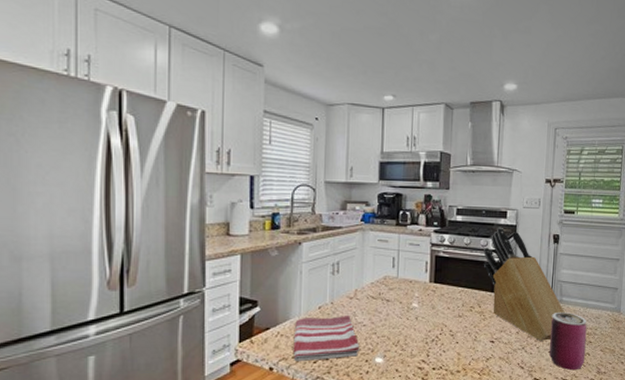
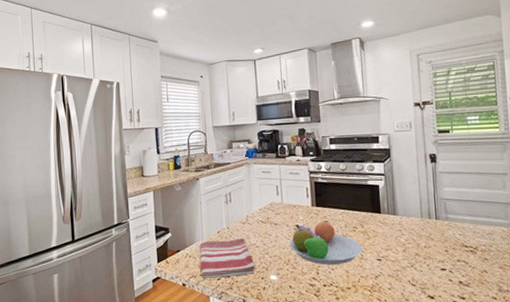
fruit bowl: none [400,299,477,347] -> present [289,221,363,266]
knife block: present [483,227,565,341] -> none [360,151,453,259]
can: present [549,312,587,370] -> none [439,230,482,287]

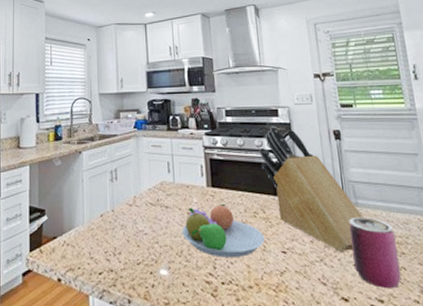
dish towel: present [199,237,256,278] -> none [79,222,143,272]
knife block: none [360,151,453,259] -> present [259,125,364,252]
can: none [439,230,482,287] -> present [349,217,402,288]

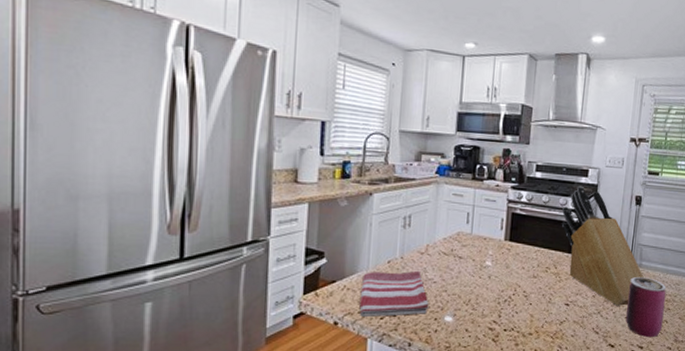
dish towel: none [79,222,143,272] -> present [359,270,429,317]
fruit bowl: present [182,204,265,259] -> none [472,258,552,308]

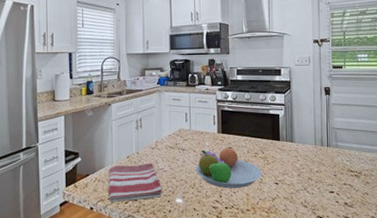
fruit bowl: none [472,258,552,308] -> present [195,147,262,189]
knife block: present [561,185,644,306] -> none [263,83,341,182]
can: present [626,277,666,337] -> none [329,156,364,208]

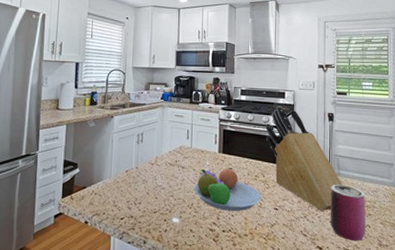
dish towel: present [108,162,162,202] -> none [104,178,159,217]
knife block: none [263,83,341,182] -> present [265,105,343,211]
can: none [329,156,364,208] -> present [331,185,366,241]

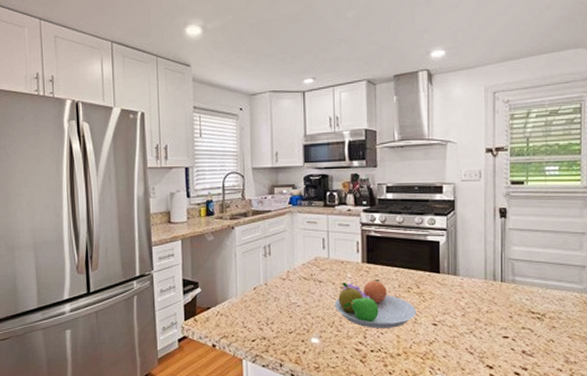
knife block: present [265,105,343,211] -> none [419,202,519,325]
can: present [331,185,366,241] -> none [503,294,548,357]

